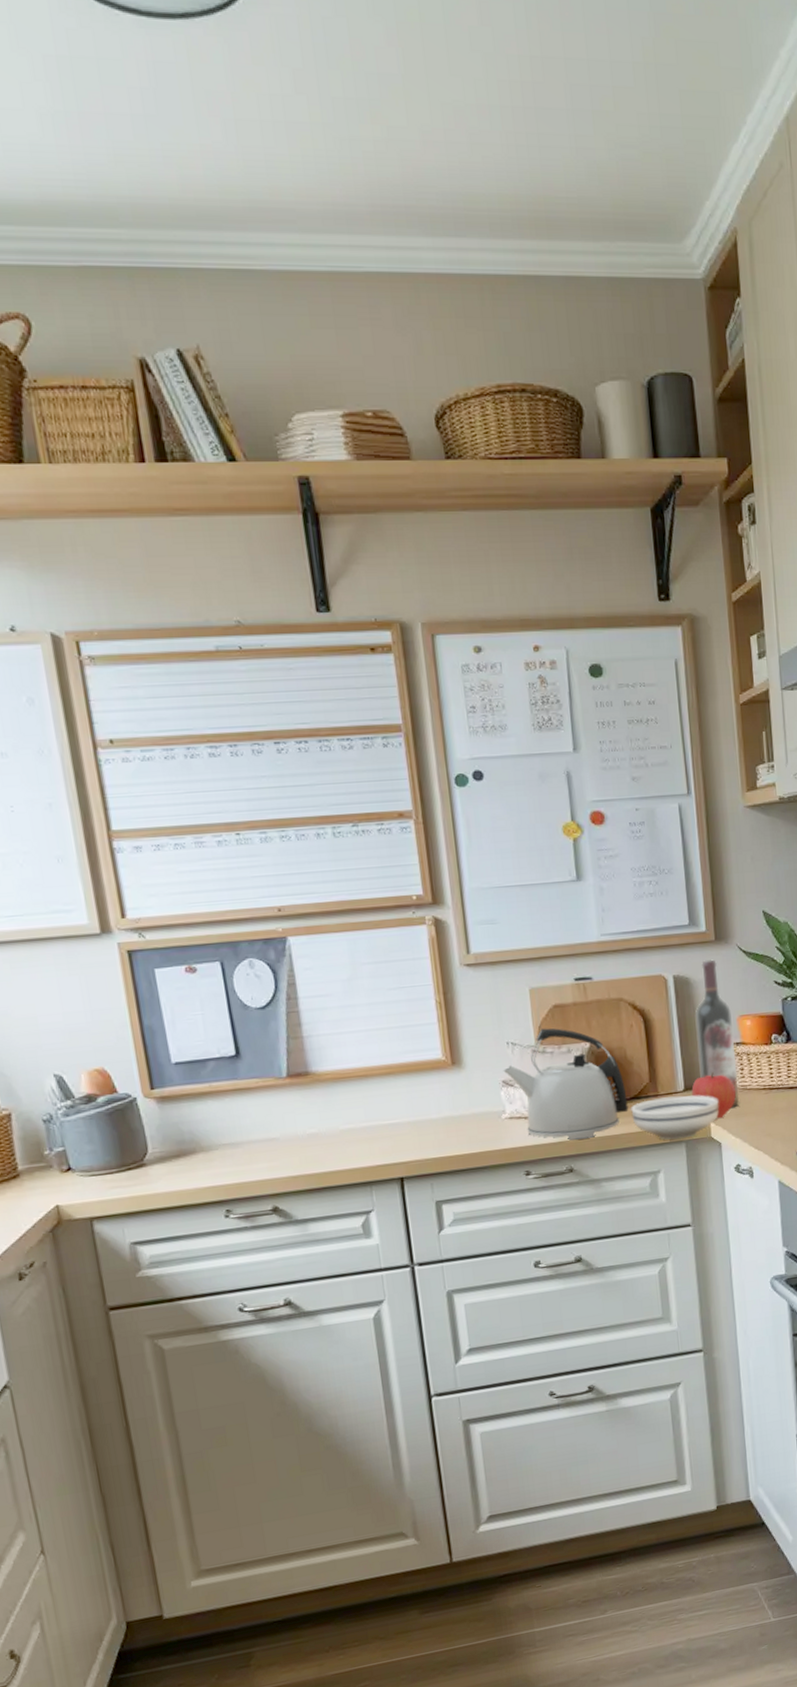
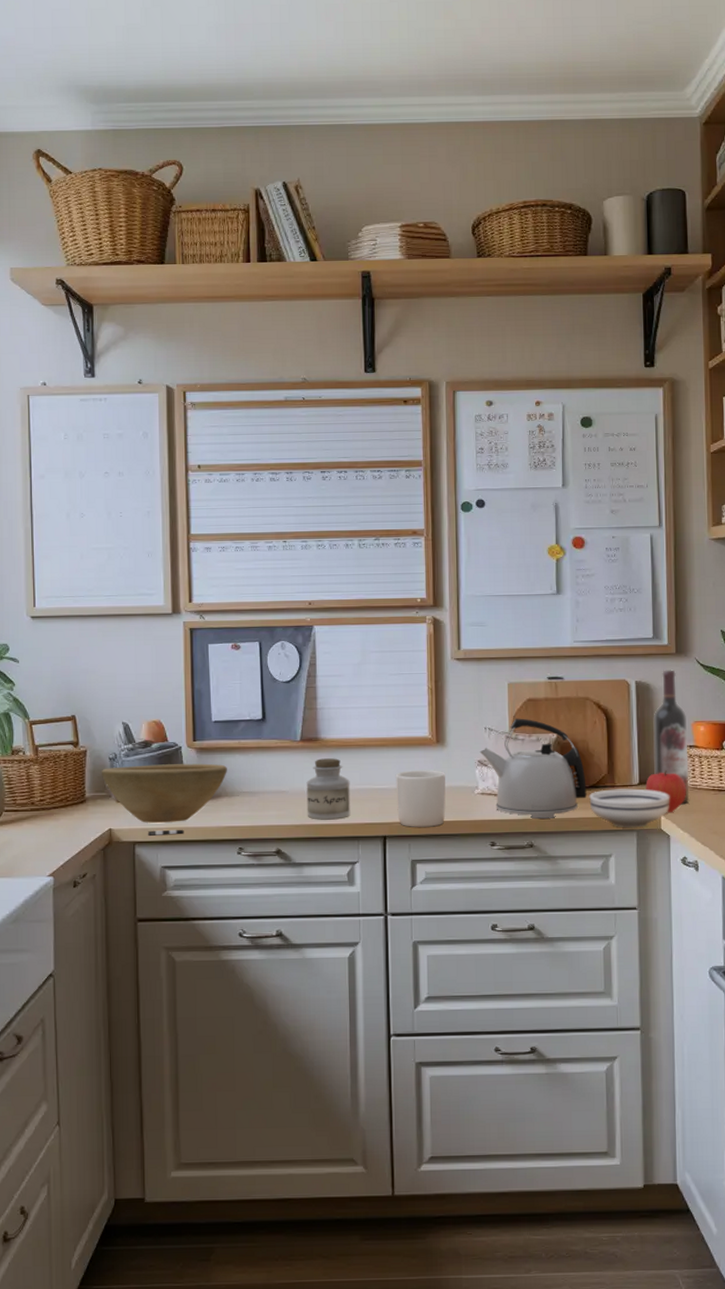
bowl: none [34,1114,200,1208] -> present [101,763,227,836]
jar: none [300,1093,359,1168] -> present [306,758,351,820]
mug: none [407,1096,471,1165] -> present [395,770,446,828]

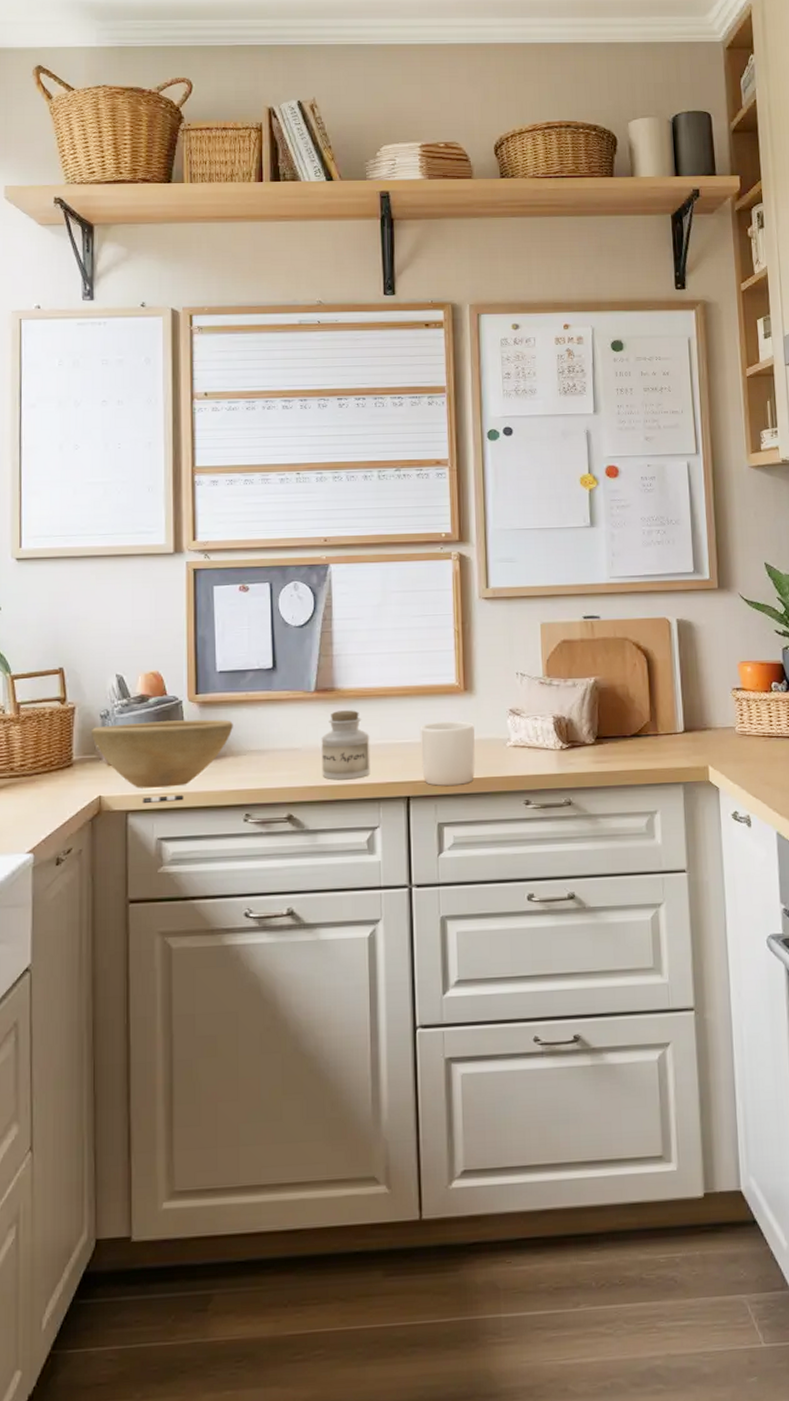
kettle: present [479,718,587,819] -> none [511,661,628,773]
bowl: present [589,788,670,828] -> none [631,736,718,781]
fruit: present [645,769,686,812] -> none [691,715,735,762]
wine bottle: present [653,668,690,804] -> none [696,605,739,752]

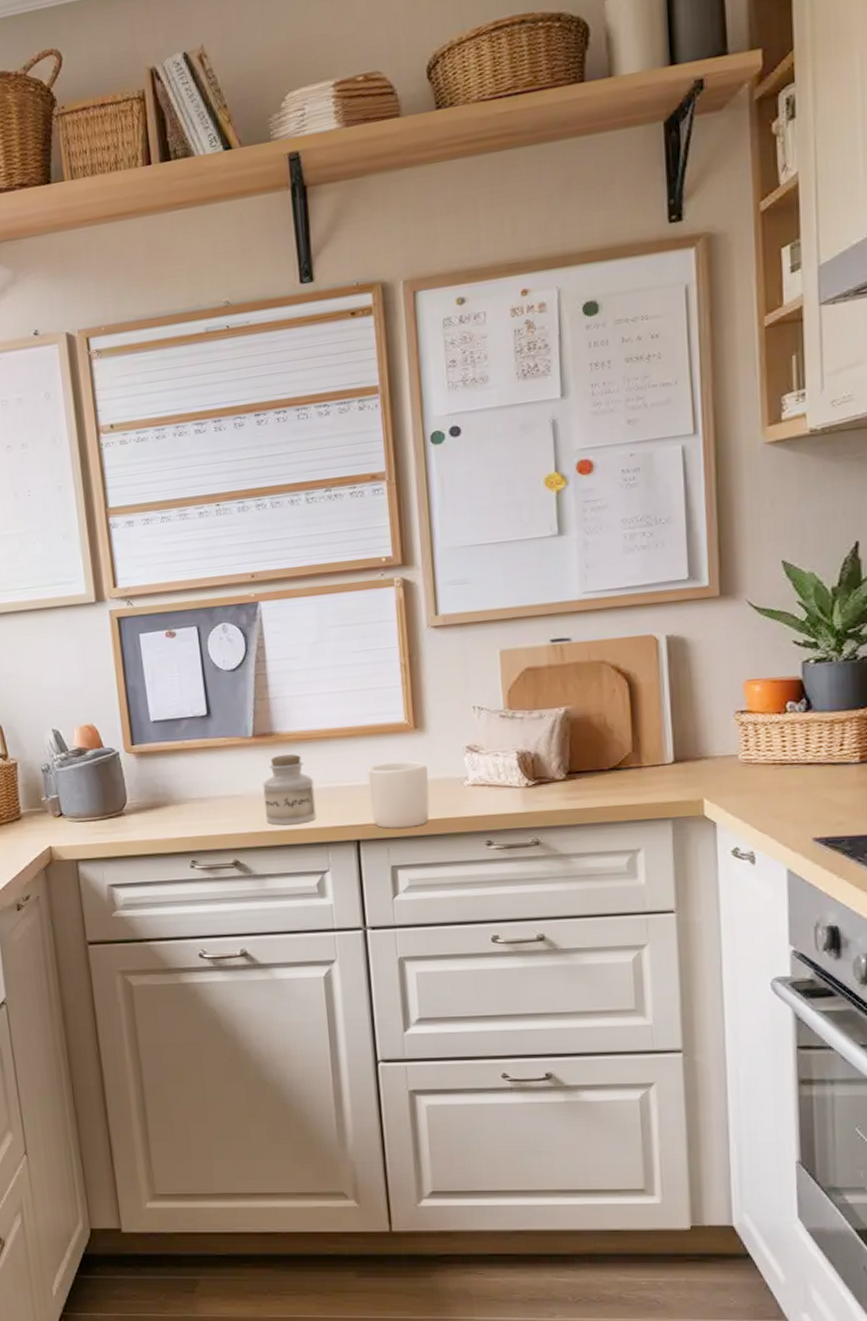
bowl: present [90,719,233,803] -> none [34,769,172,852]

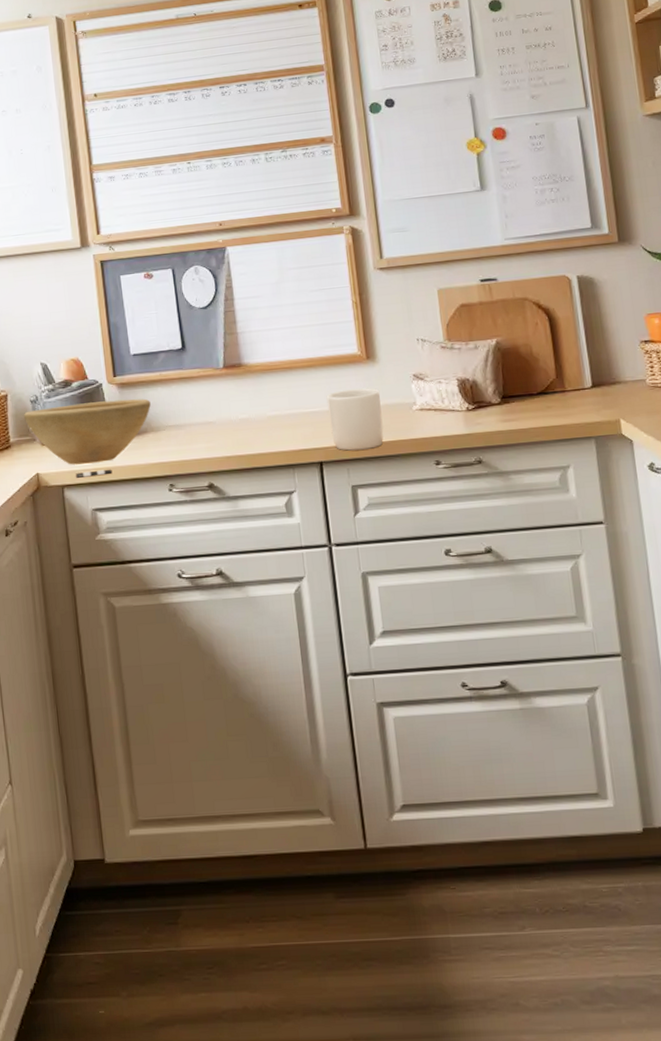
bowl: none [34,769,172,852] -> present [23,398,151,478]
jar: present [263,754,317,826] -> none [233,383,283,450]

